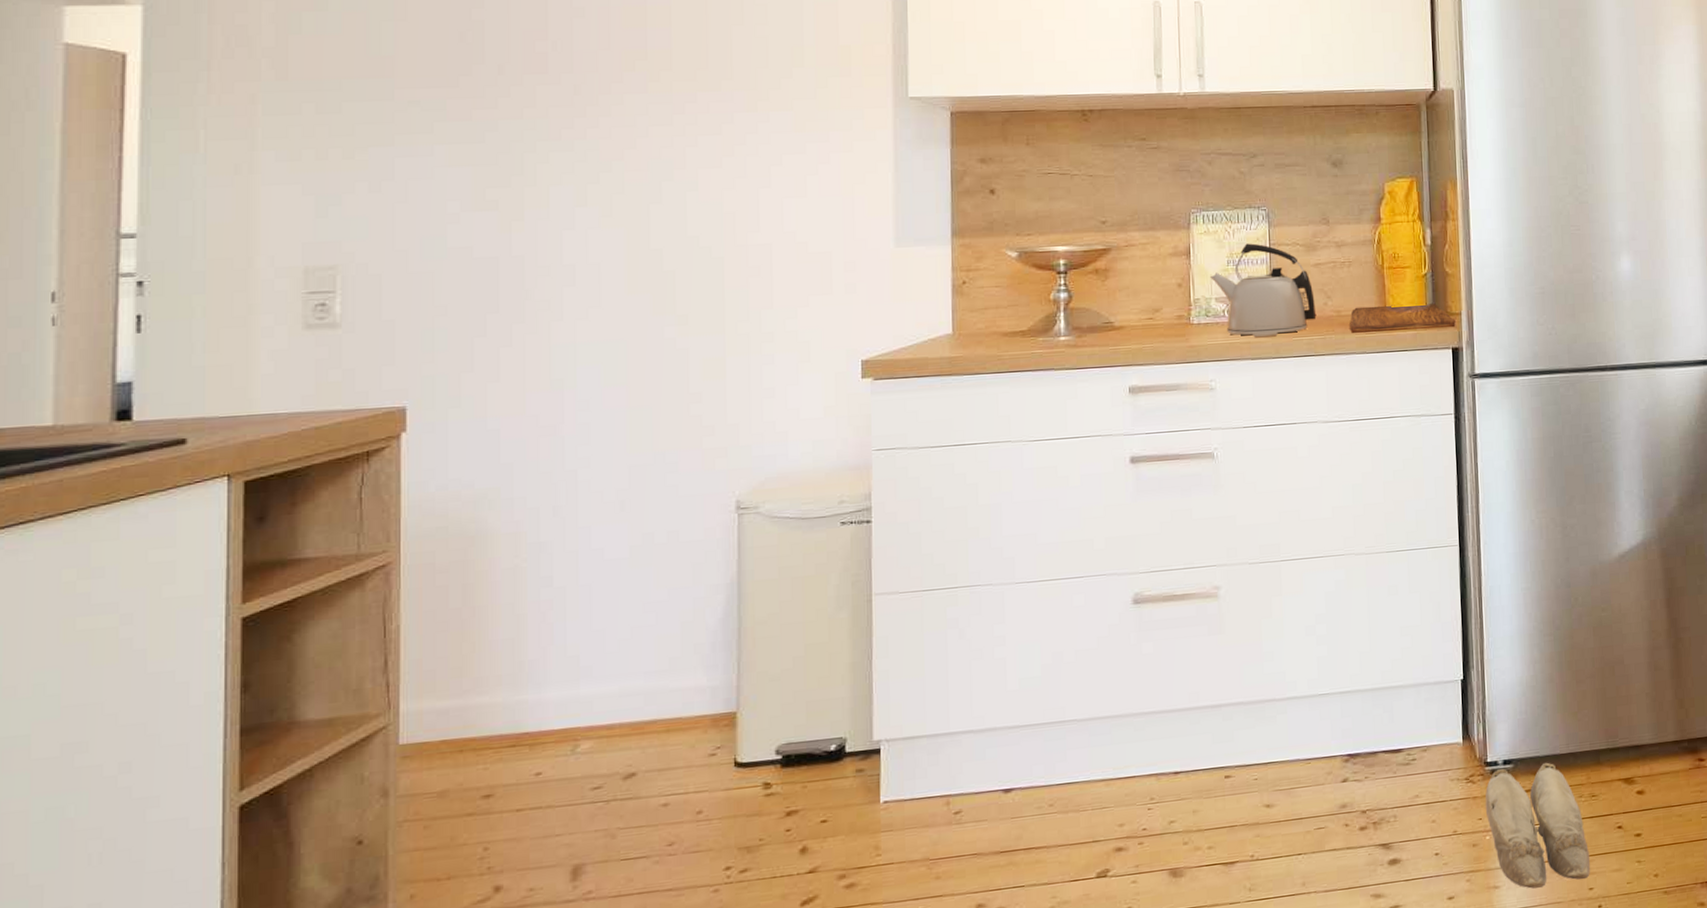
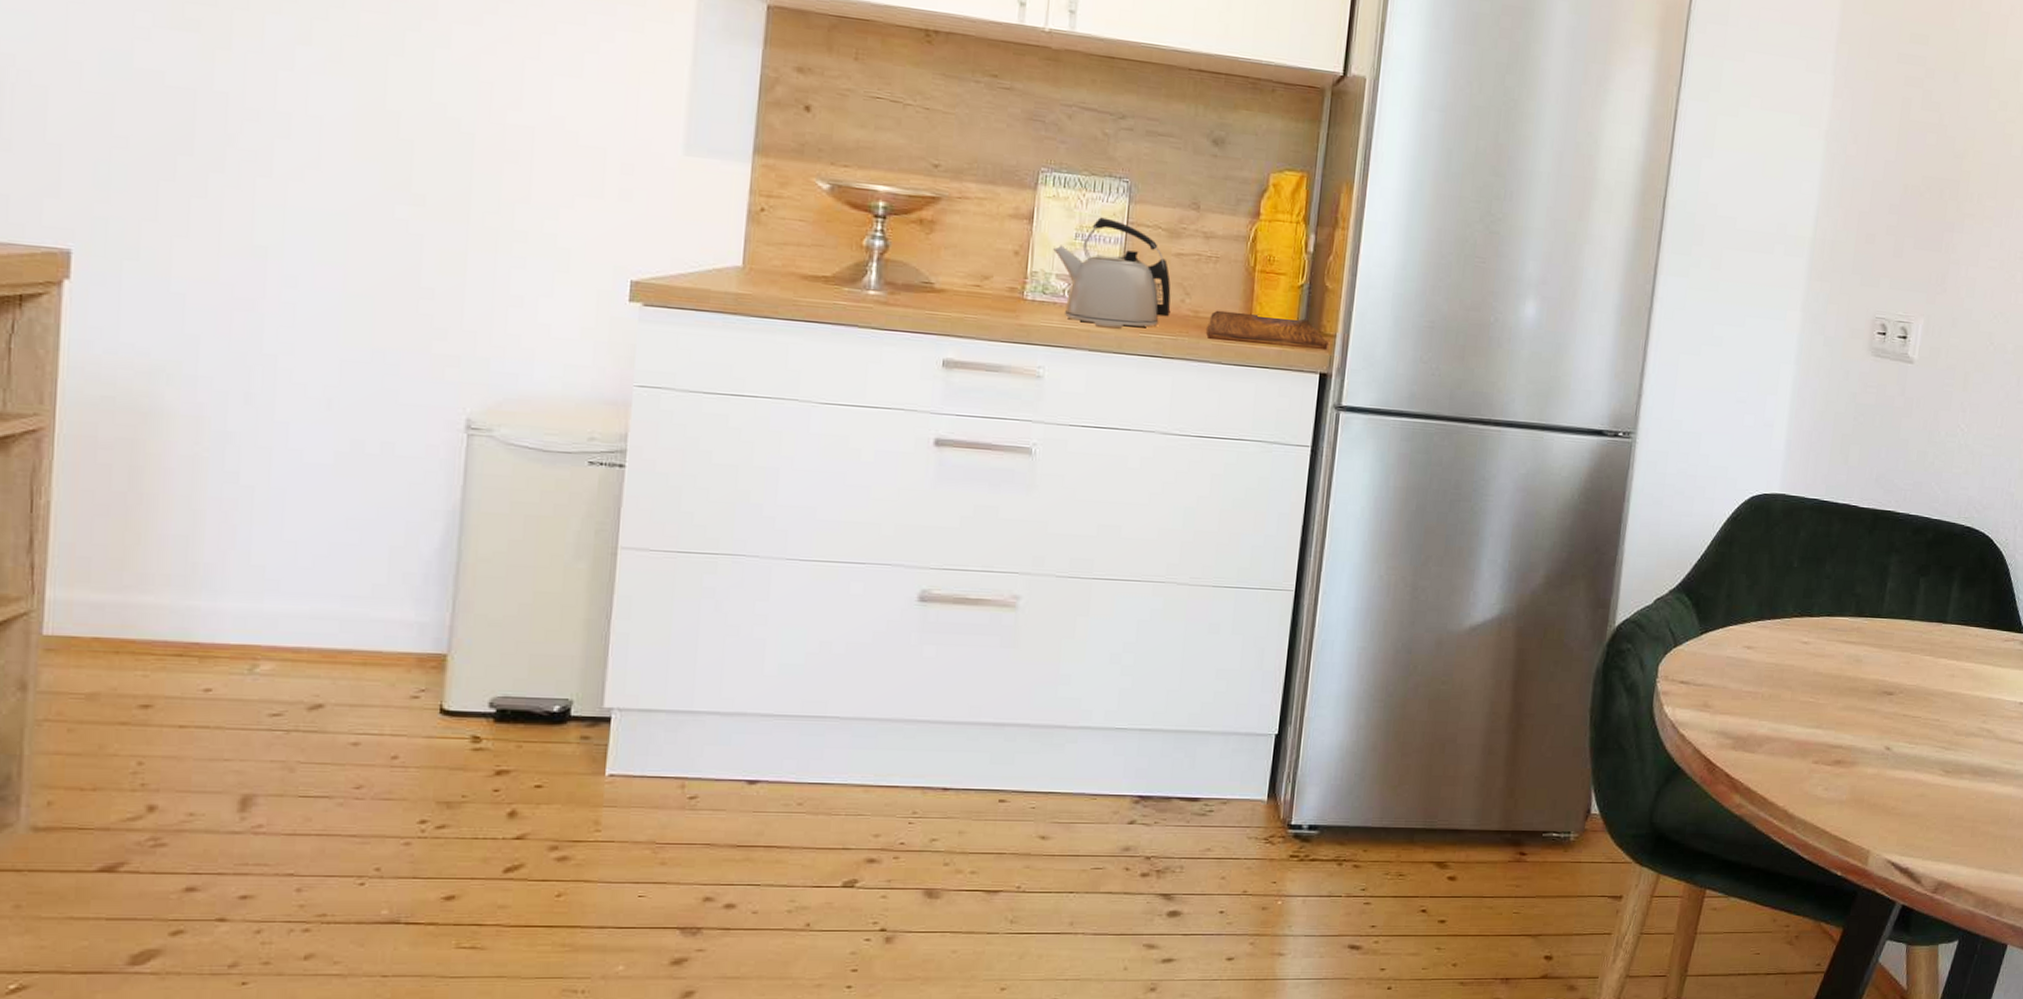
slippers: present [1485,762,1591,889] -> none [1281,833,1387,961]

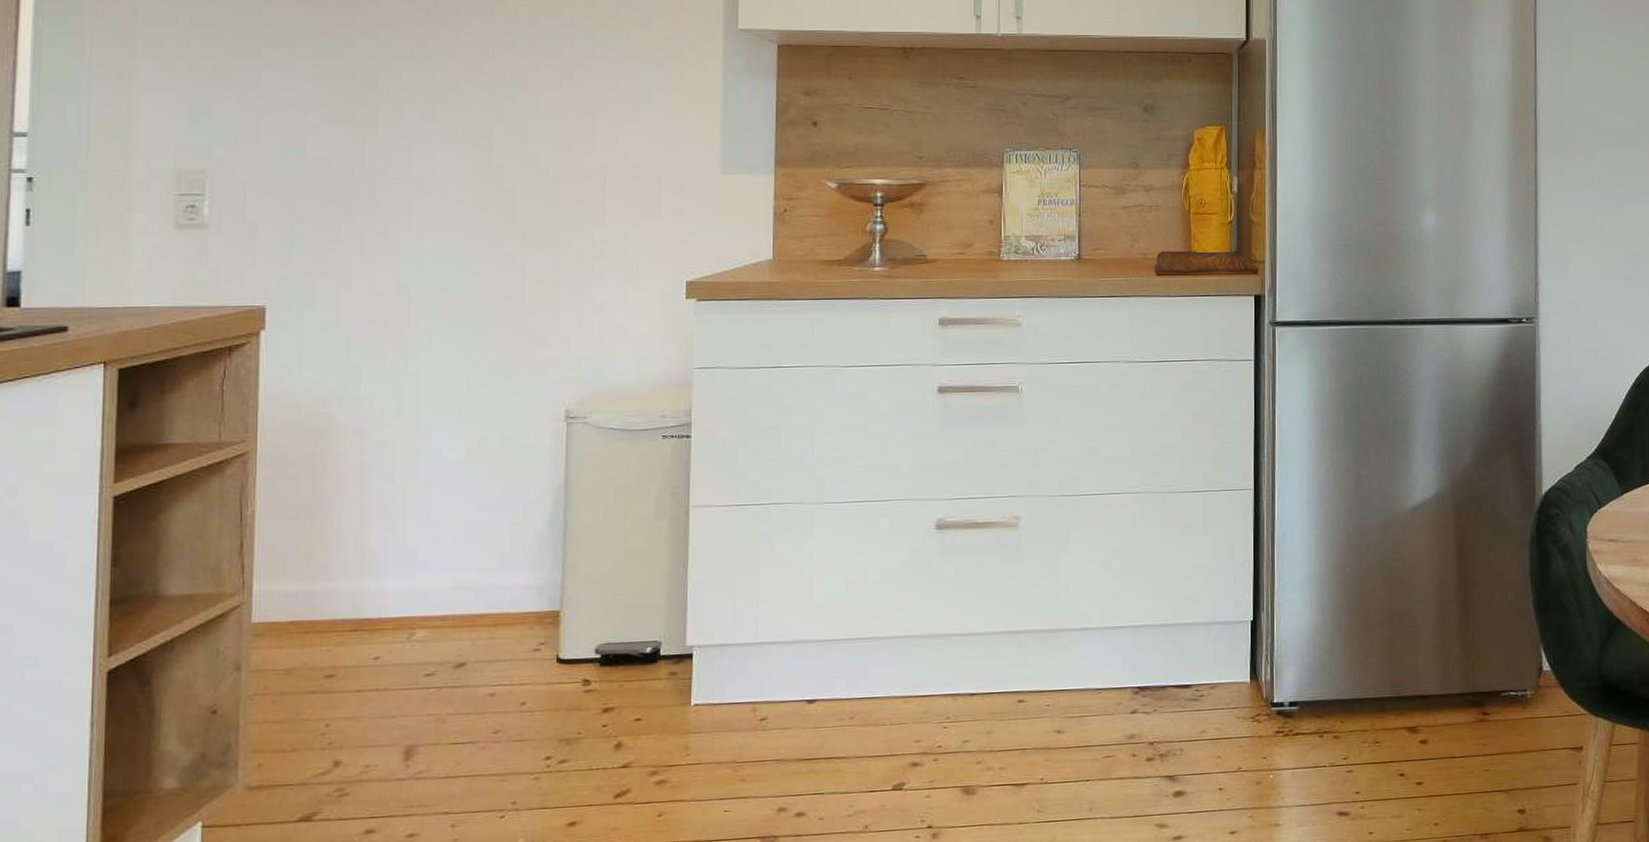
kettle: present [1053,217,1171,330] -> none [1021,184,1123,278]

